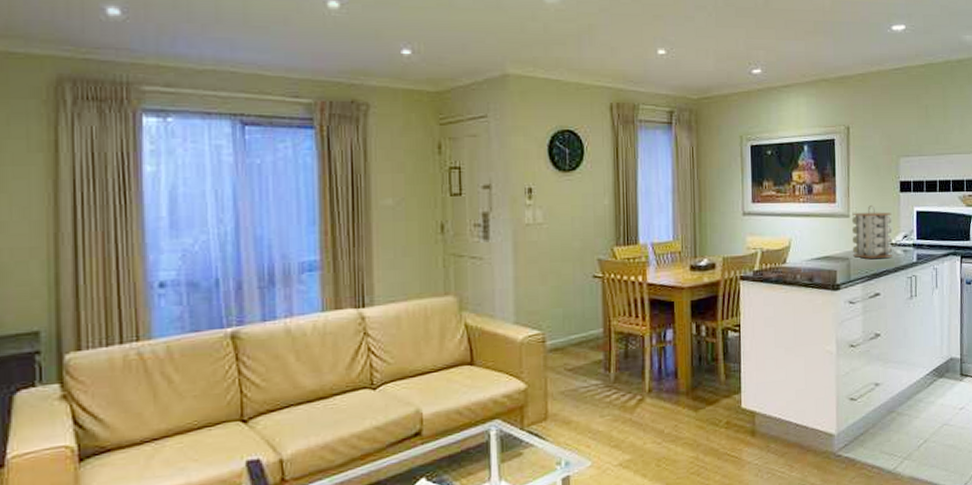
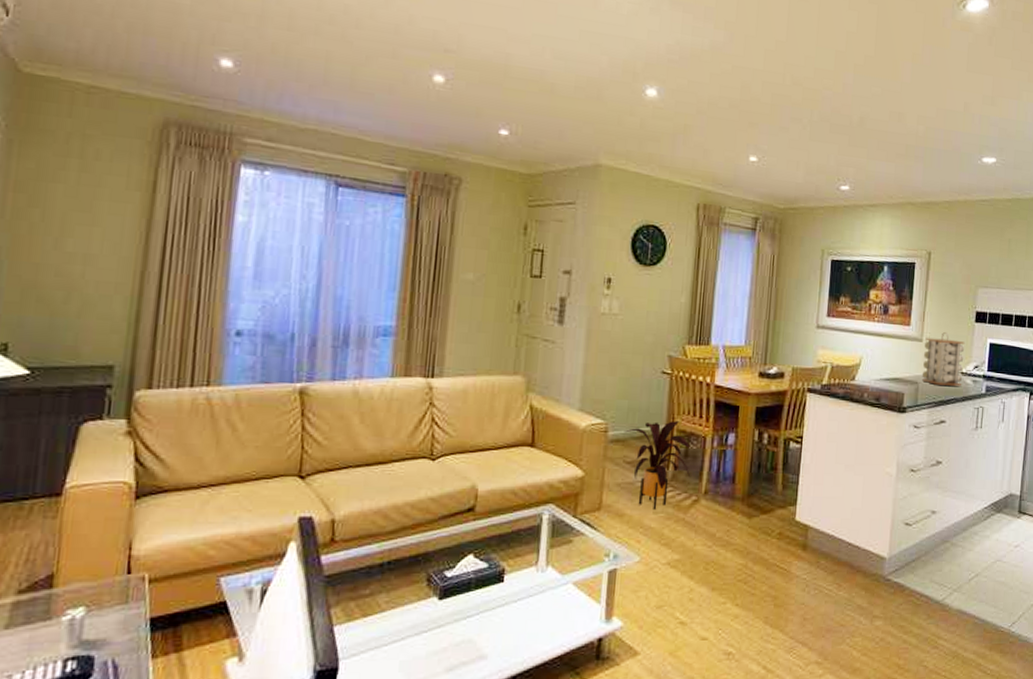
house plant: none [562,323,633,414] -> present [624,421,691,510]

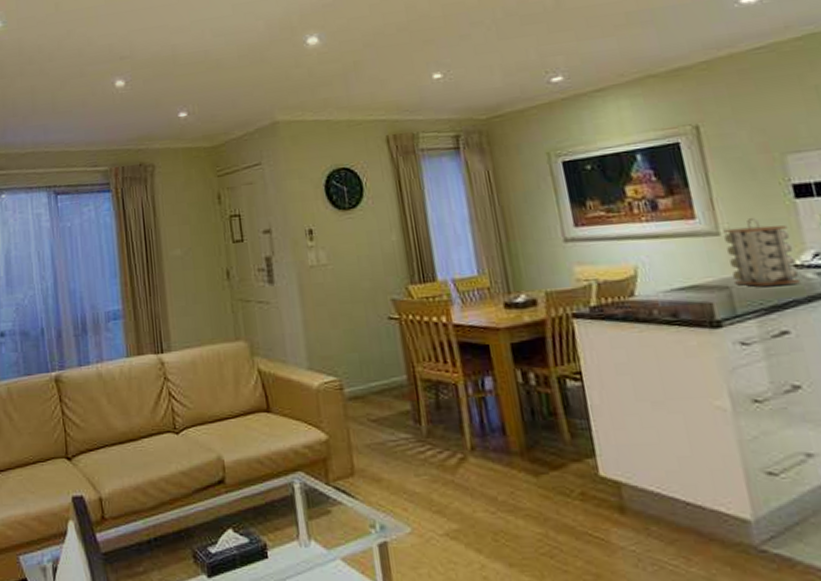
house plant: present [624,421,691,510] -> none [361,369,450,472]

